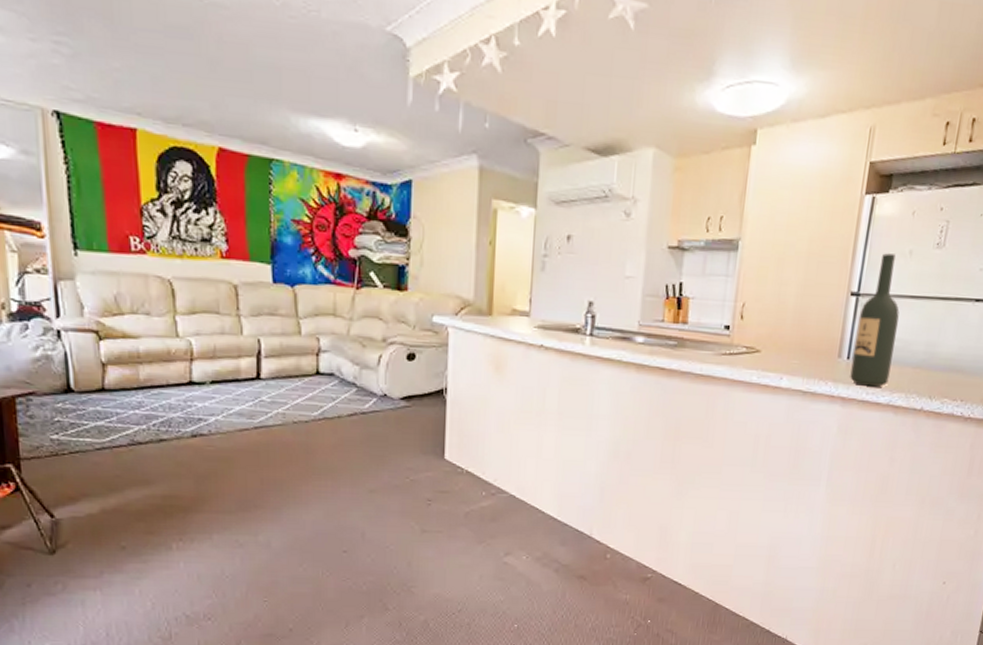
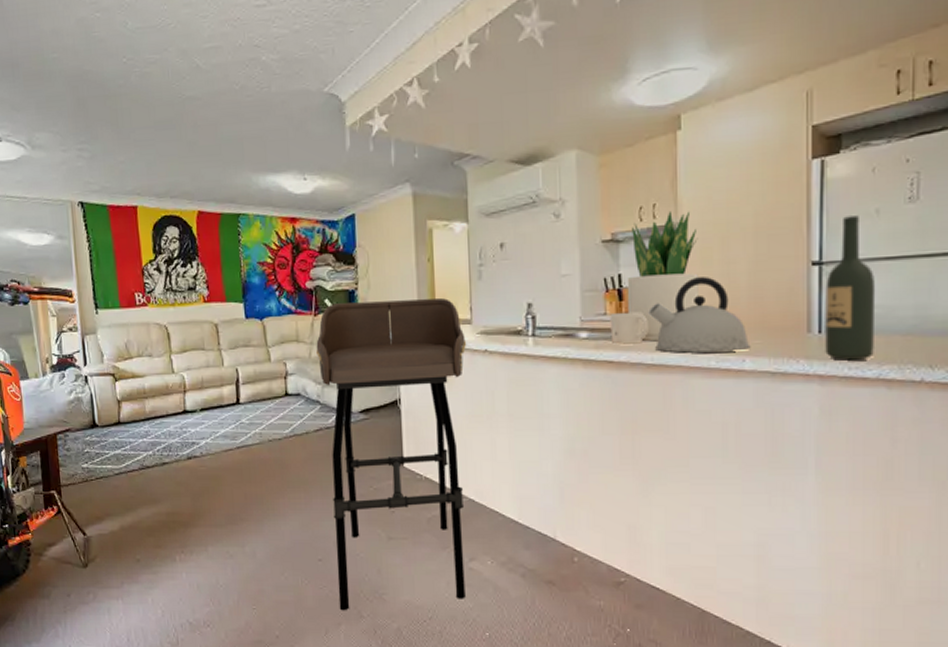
bar stool: none [356,278,523,604] -> present [316,298,467,611]
mug: none [665,320,702,353] -> present [610,312,649,345]
planter: none [684,225,757,353] -> present [627,210,699,342]
kettle: none [703,294,789,369] -> present [648,277,751,353]

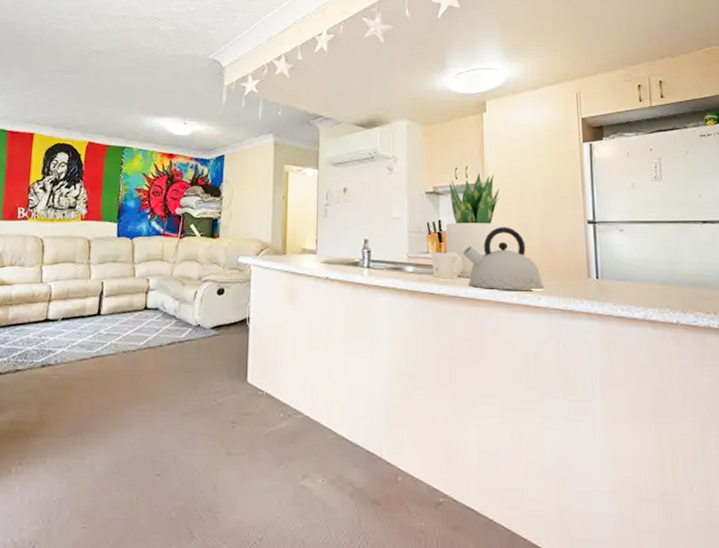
bar stool: present [316,298,467,611] -> none [171,229,312,531]
wine bottle: present [825,215,876,361] -> none [599,187,640,303]

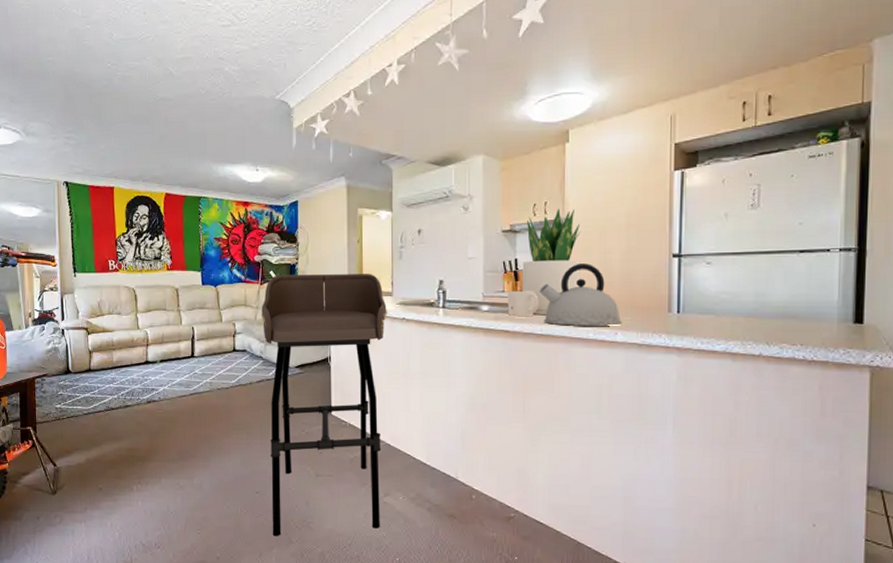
bar stool: none [171,229,312,531] -> present [261,274,388,537]

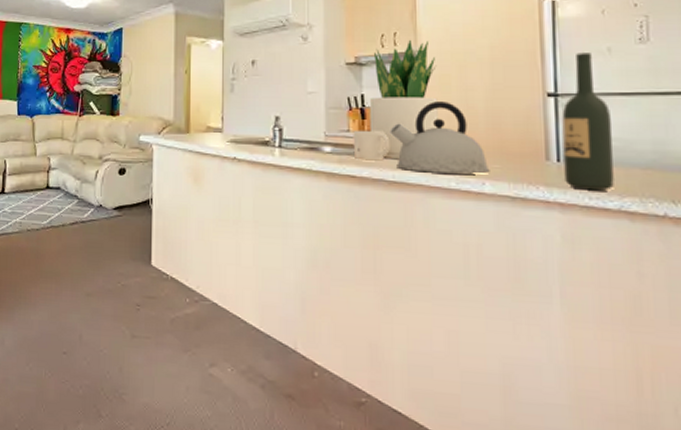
bar stool: present [261,274,388,537] -> none [78,106,217,409]
wine bottle: none [683,218,724,336] -> present [562,53,614,191]

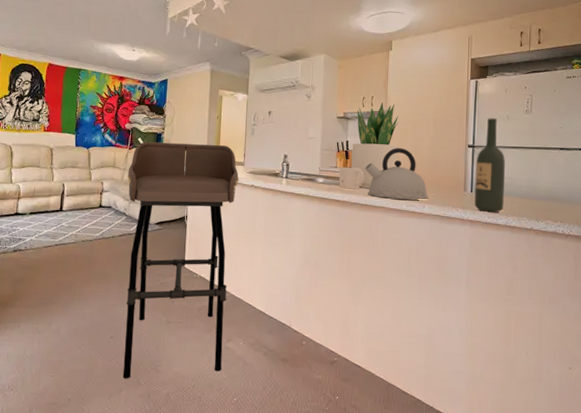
bar stool: none [78,106,217,409] -> present [122,142,240,379]

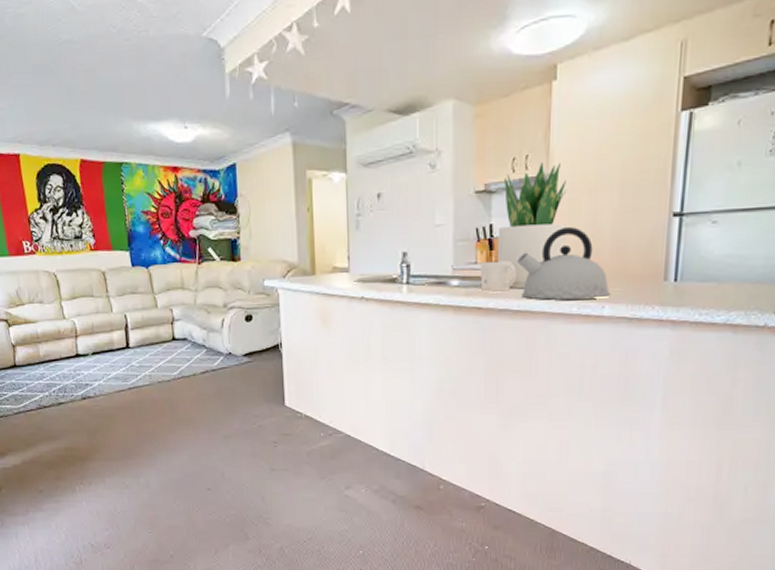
bar stool: present [122,142,240,379] -> none [200,247,345,533]
wine bottle: present [474,118,506,212] -> none [679,168,731,307]

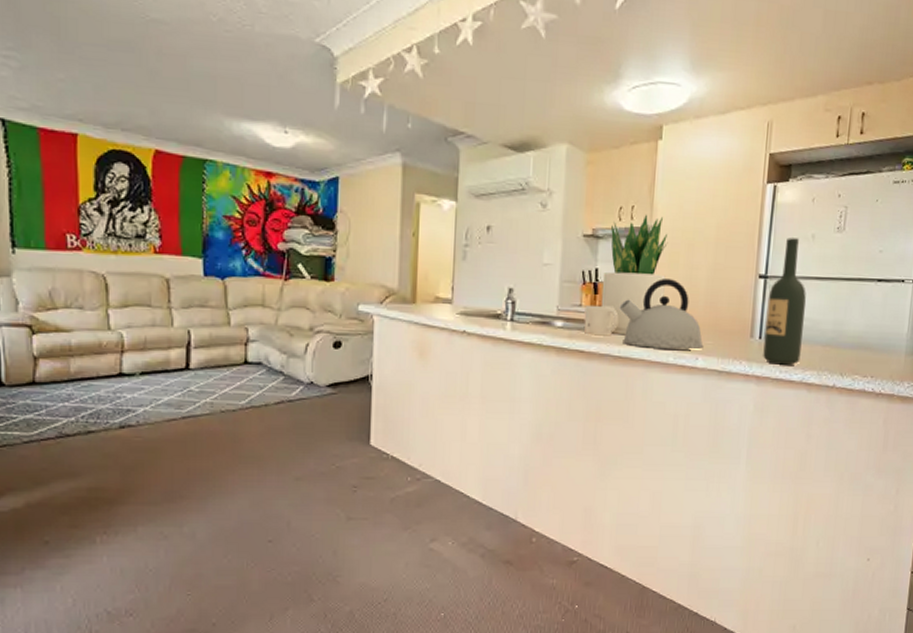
wine bottle: none [679,168,731,307] -> present [763,237,806,365]

